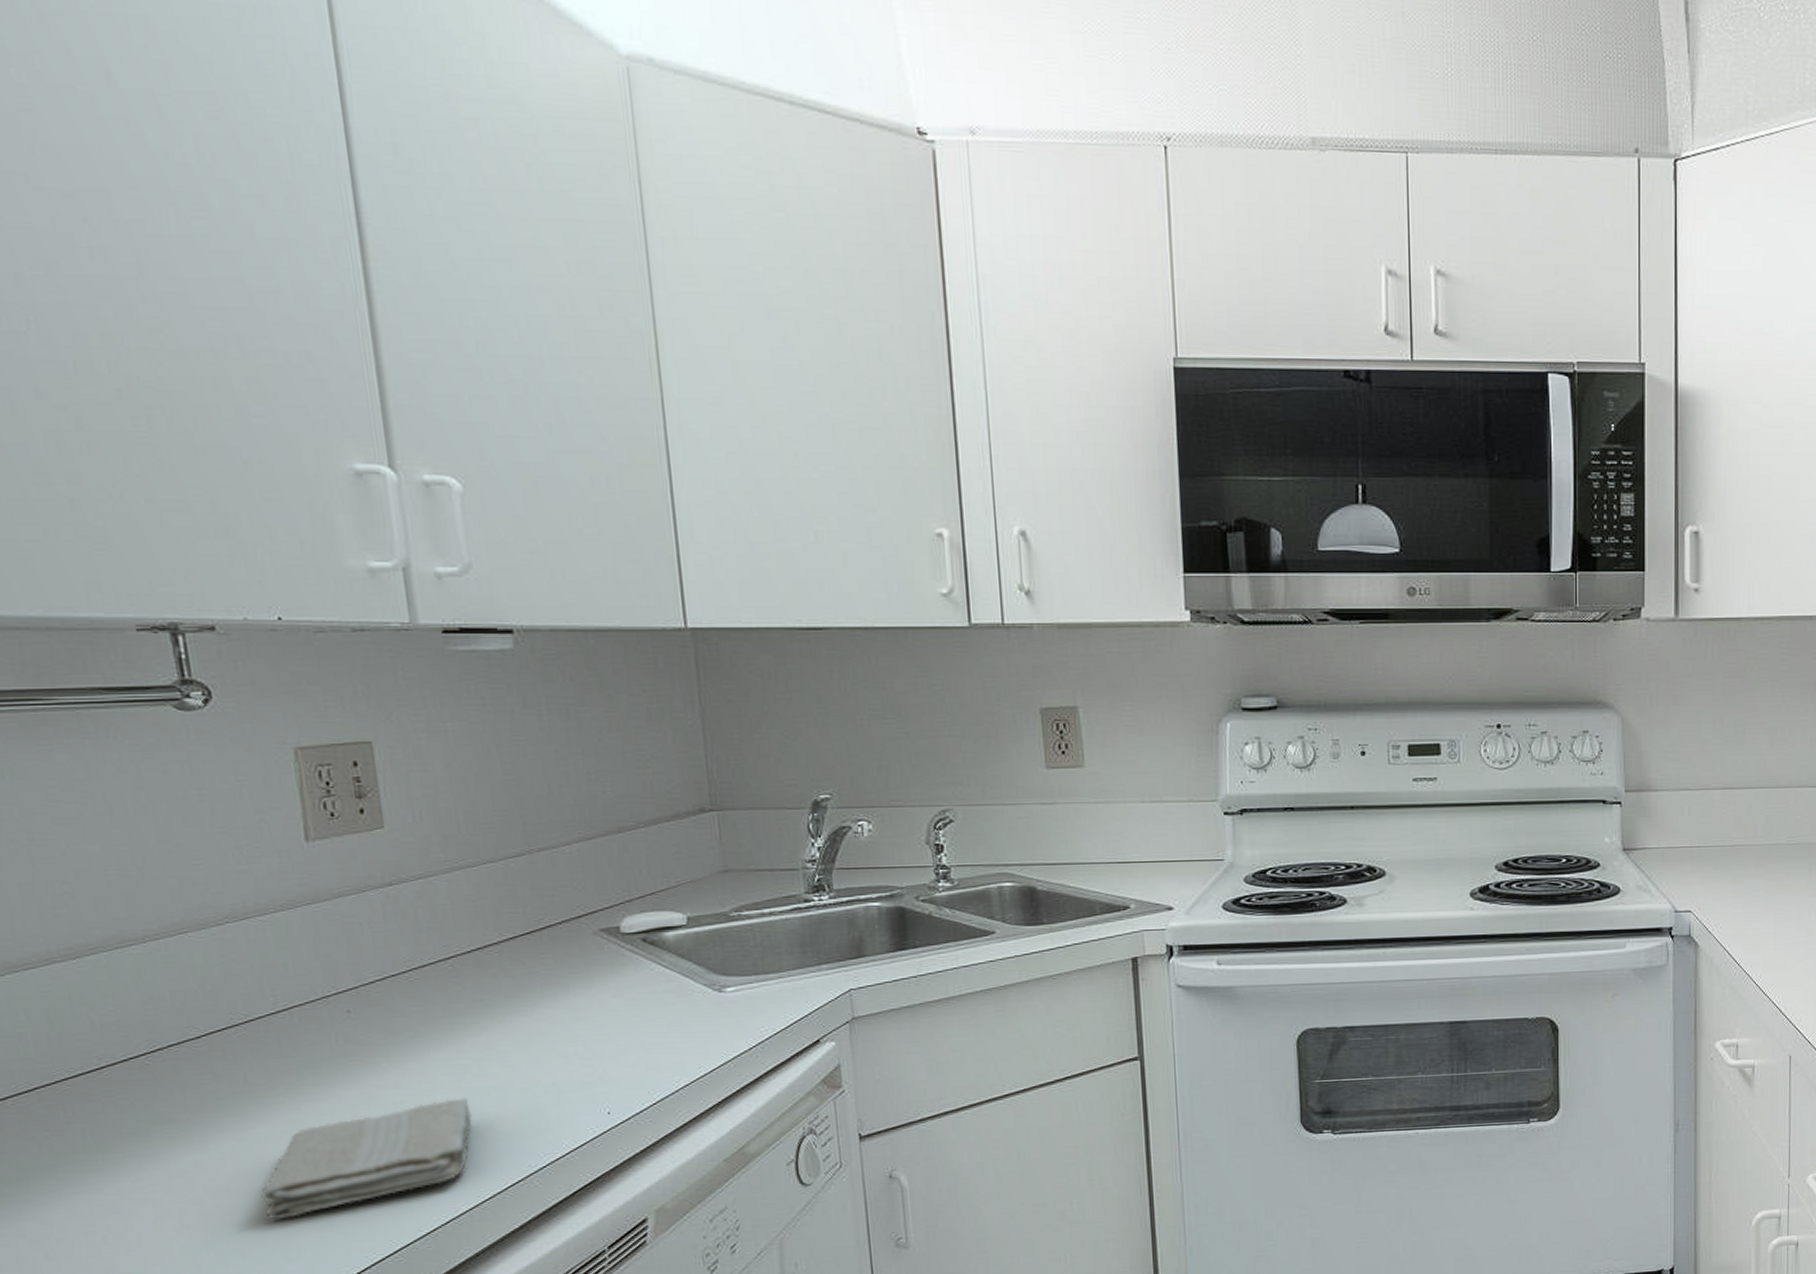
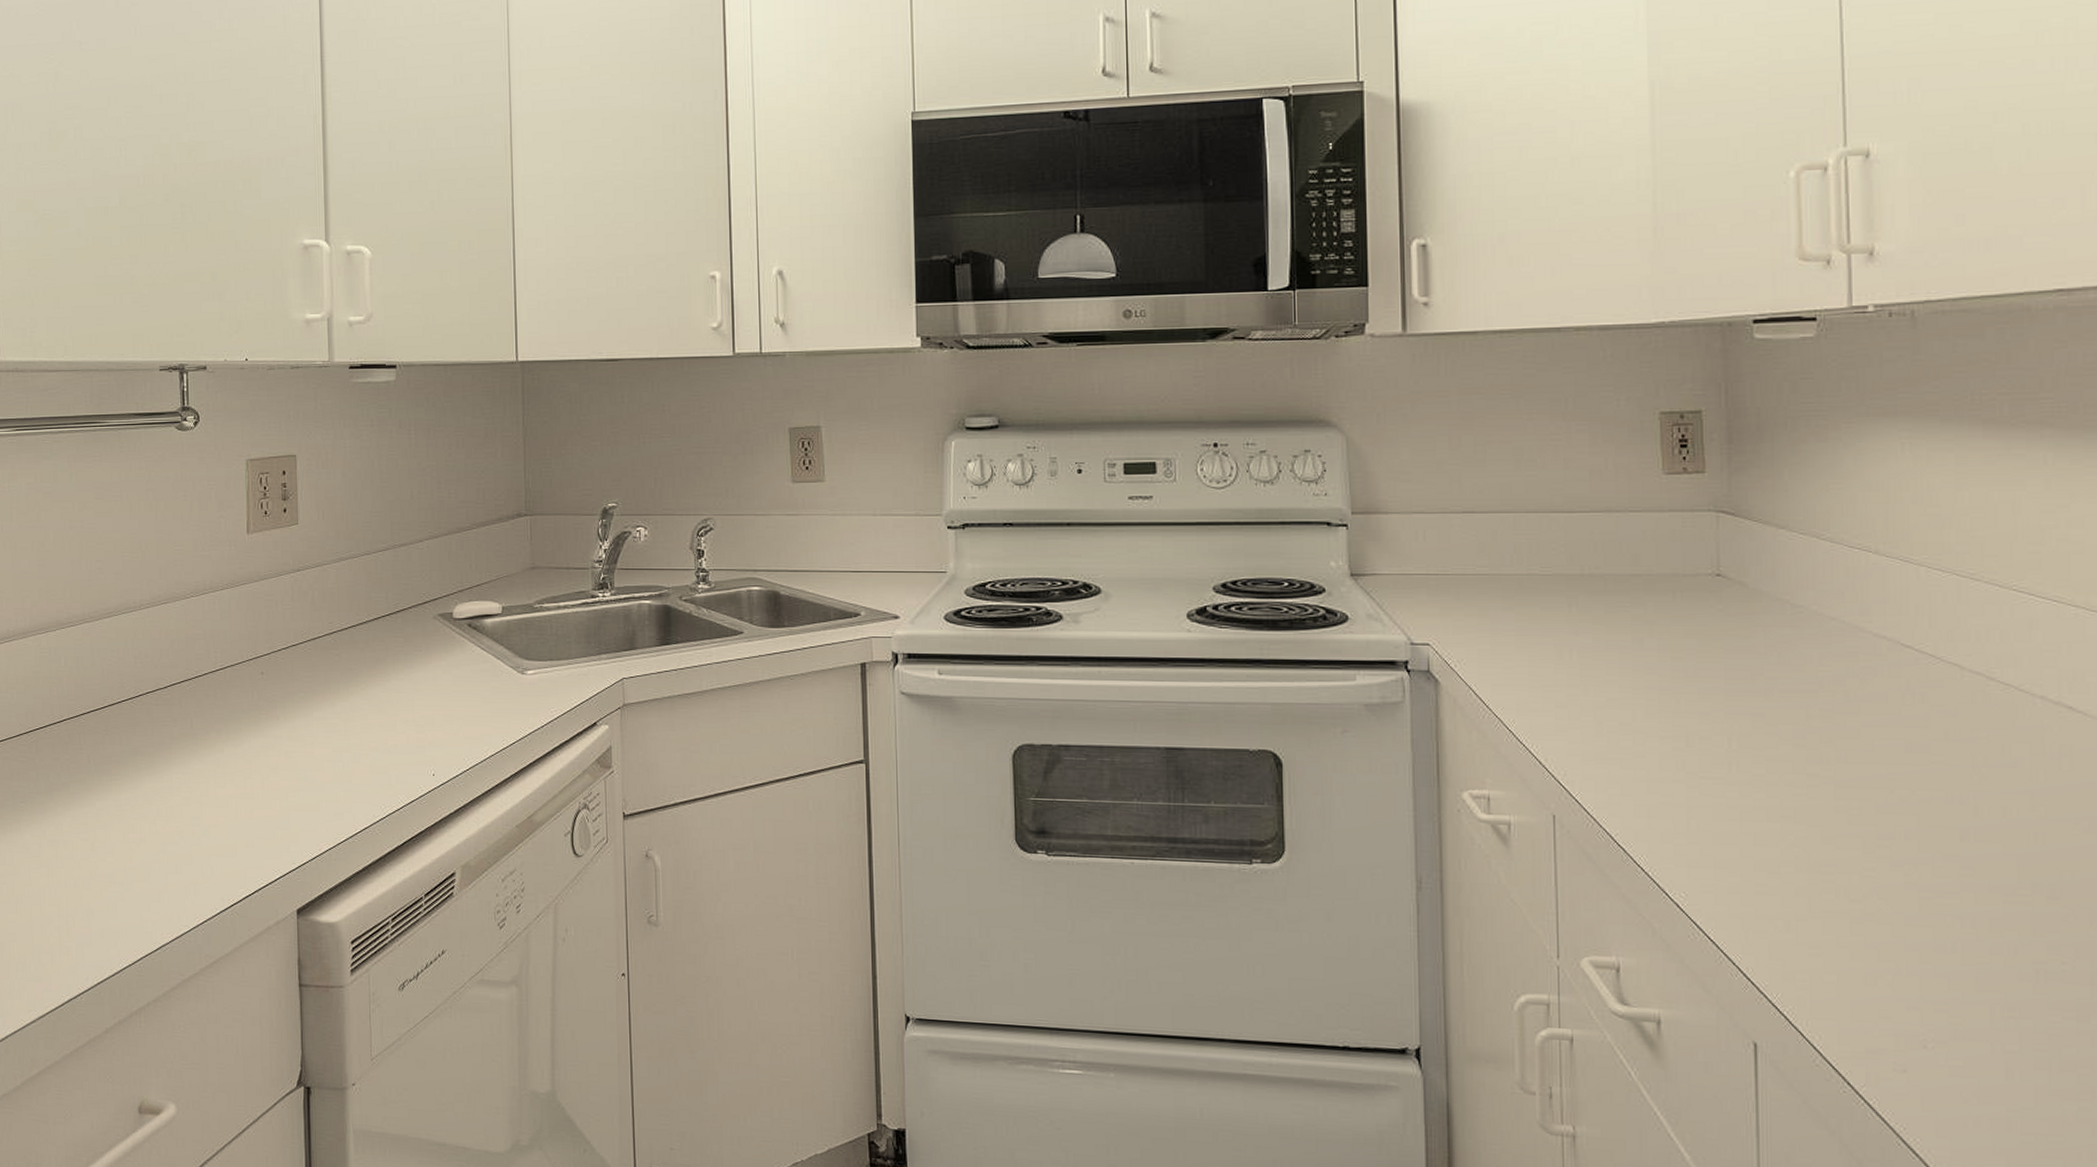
washcloth: present [260,1098,472,1220] -> none [192,752,337,843]

